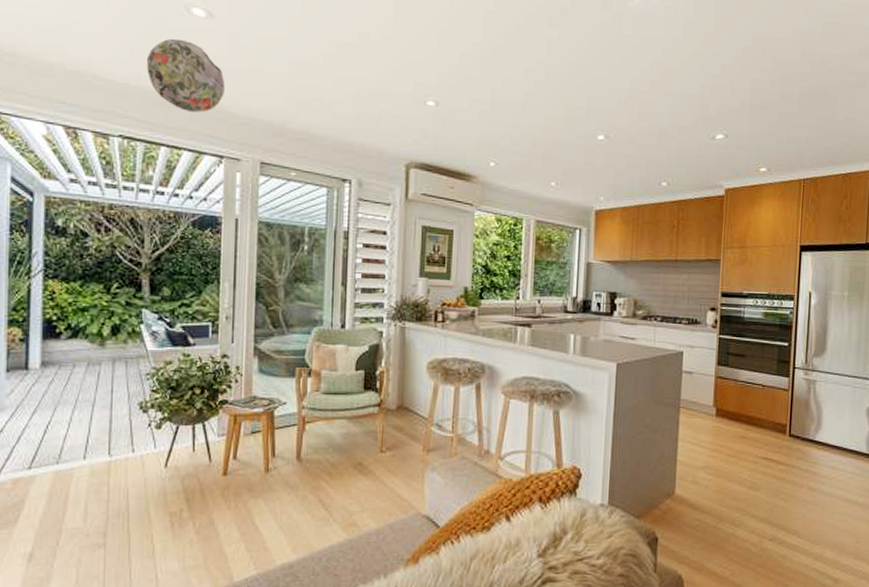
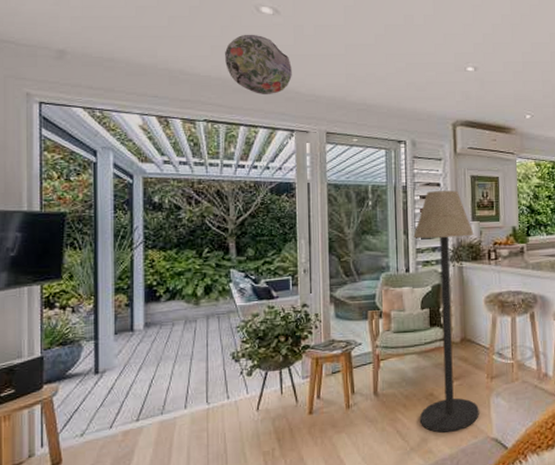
floor lamp: none [346,239,421,505] -> present [413,190,479,433]

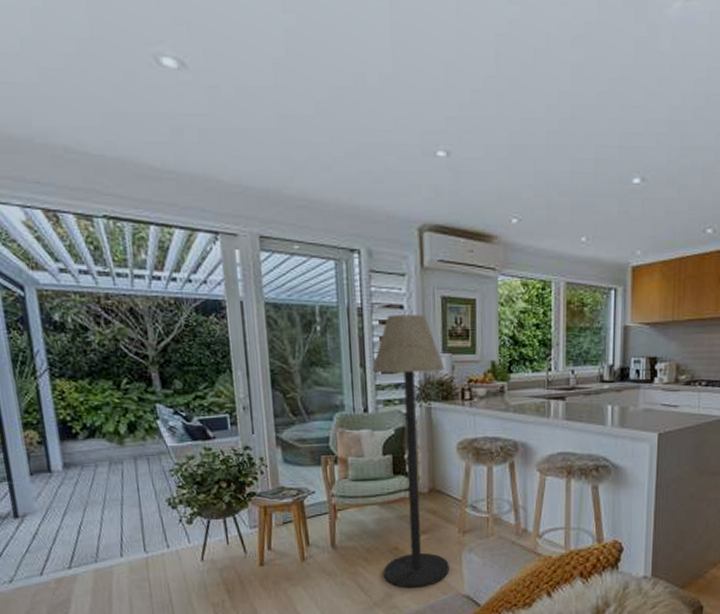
paper lantern: present [225,34,292,95] -> none [120,96,211,184]

